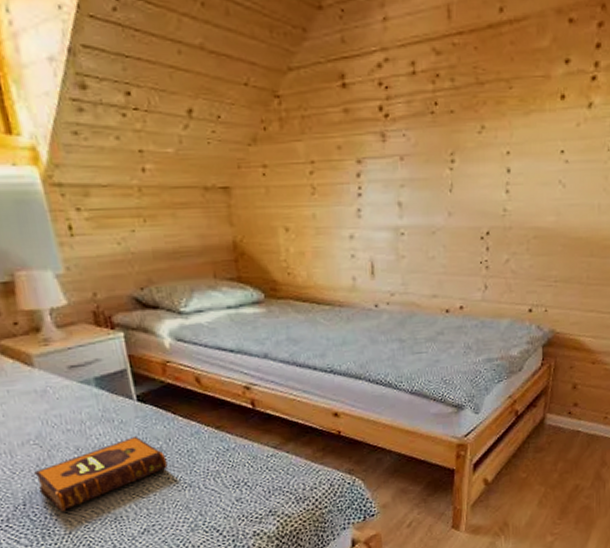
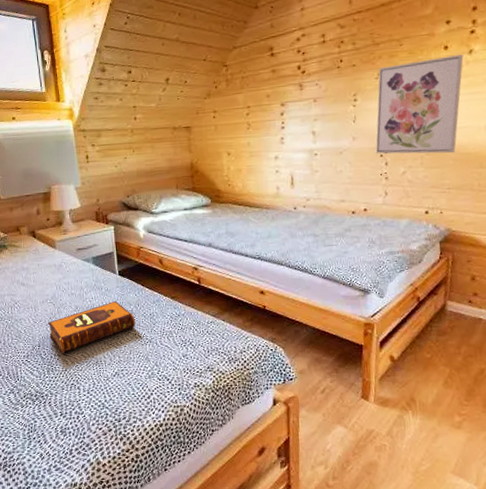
wall art: none [475,107,582,238] -> present [375,54,464,154]

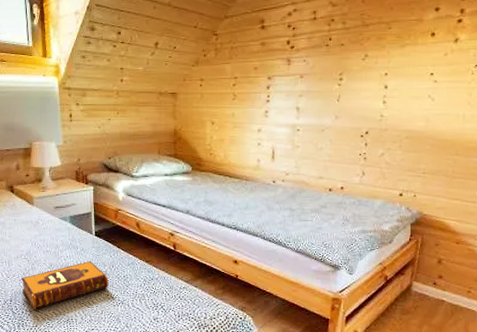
wall art: present [375,54,464,154] -> none [356,42,449,139]

